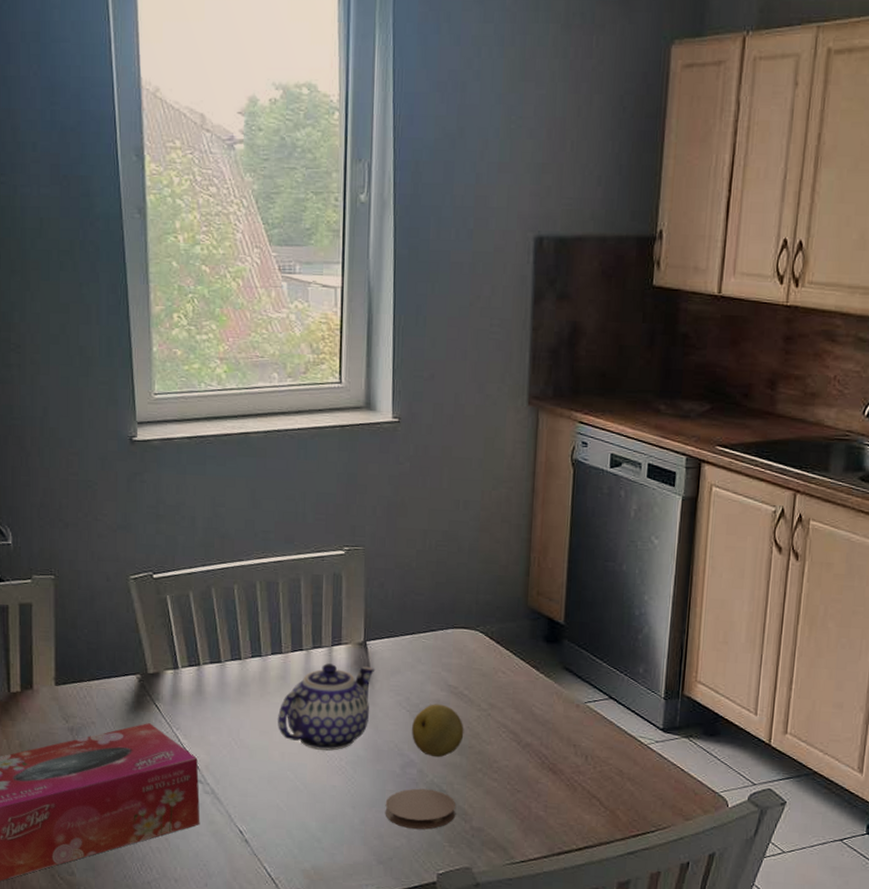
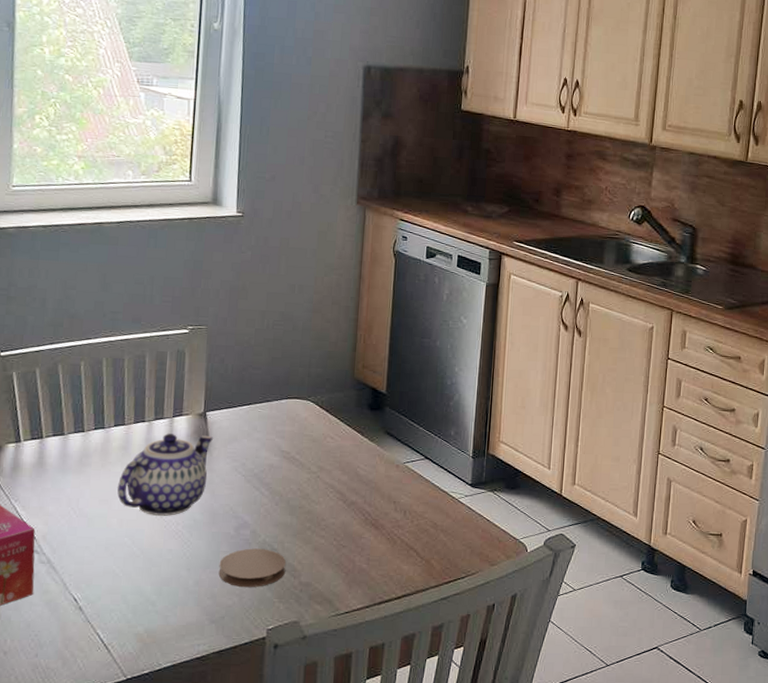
fruit: present [412,704,464,758] -> none [246,468,295,518]

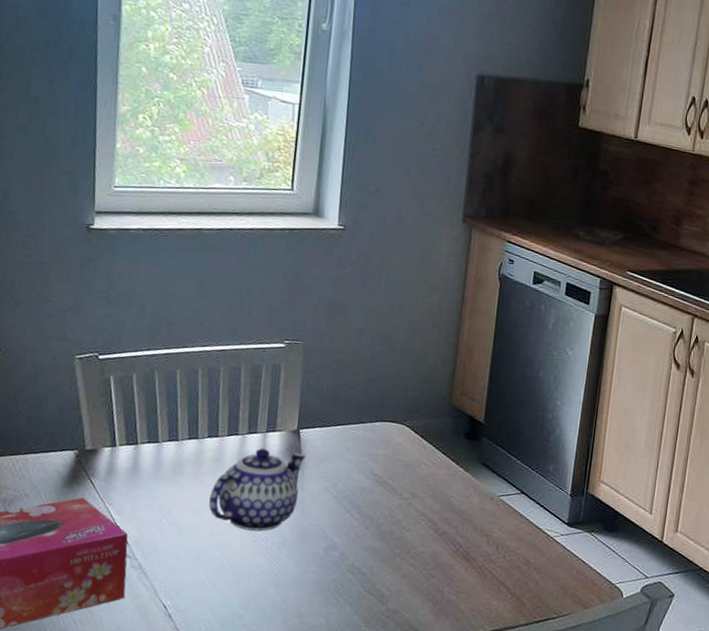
coaster: present [218,548,286,588] -> none [306,570,374,610]

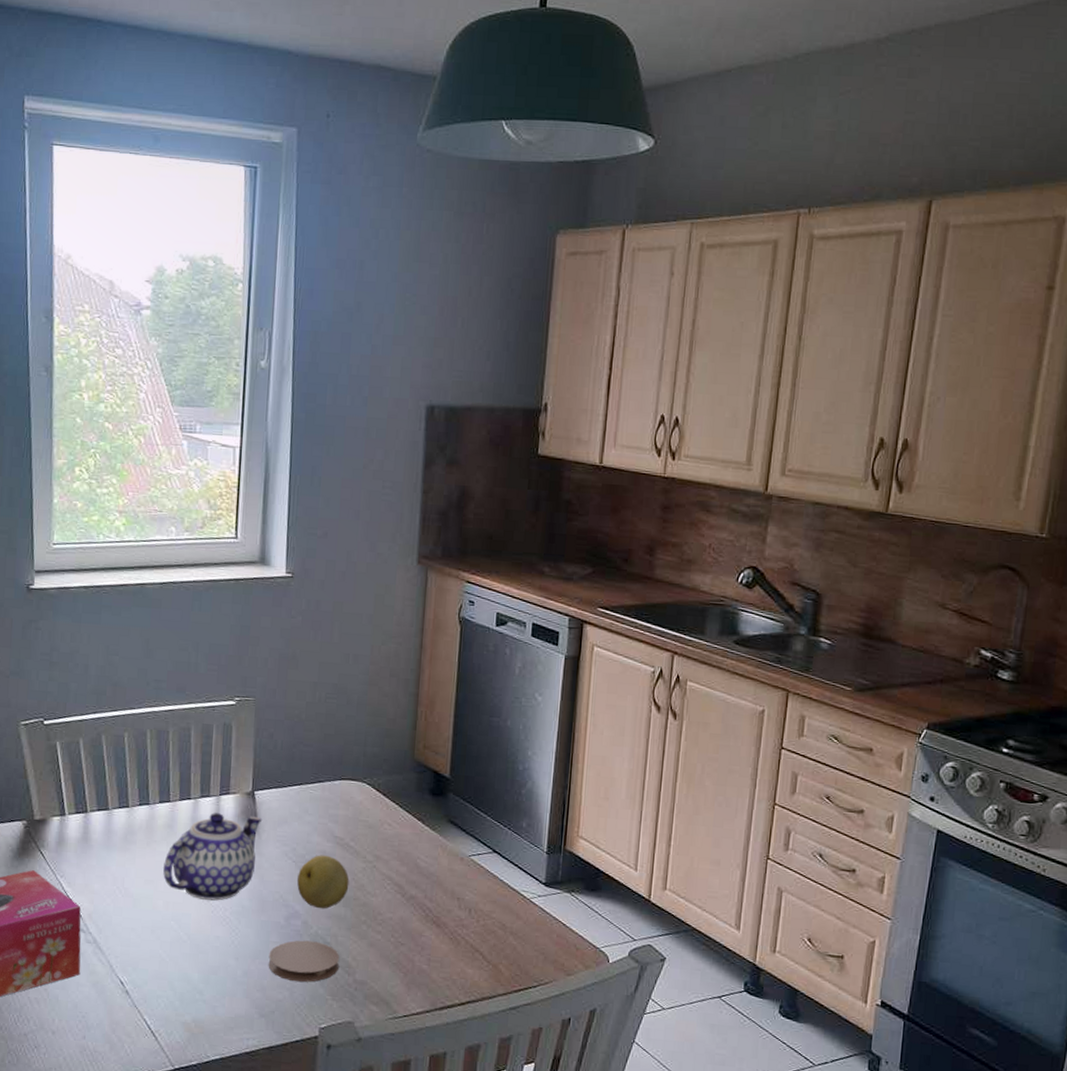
coaster: none [306,570,374,610] -> present [268,940,339,983]
fruit: none [336,491,386,542] -> present [297,855,350,909]

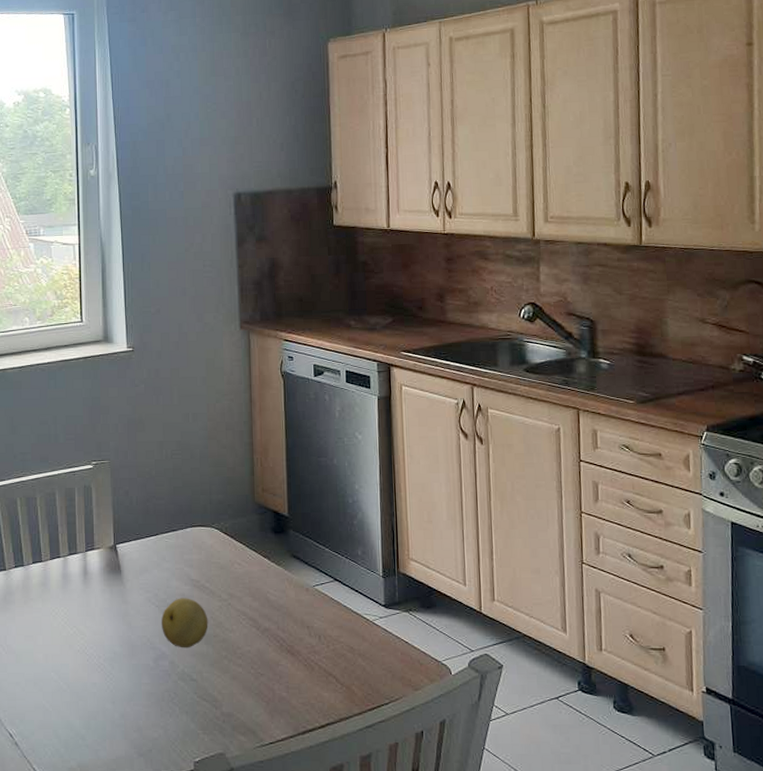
teapot: present [163,813,263,901] -> none [41,568,126,649]
coaster: present [268,940,339,983] -> none [142,679,206,720]

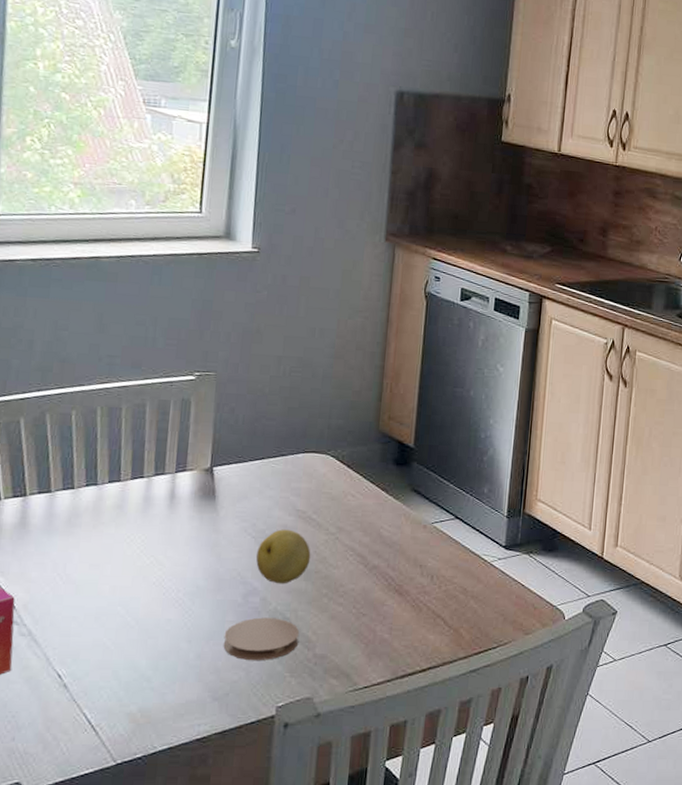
coaster: none [142,679,206,720] -> present [223,617,299,661]

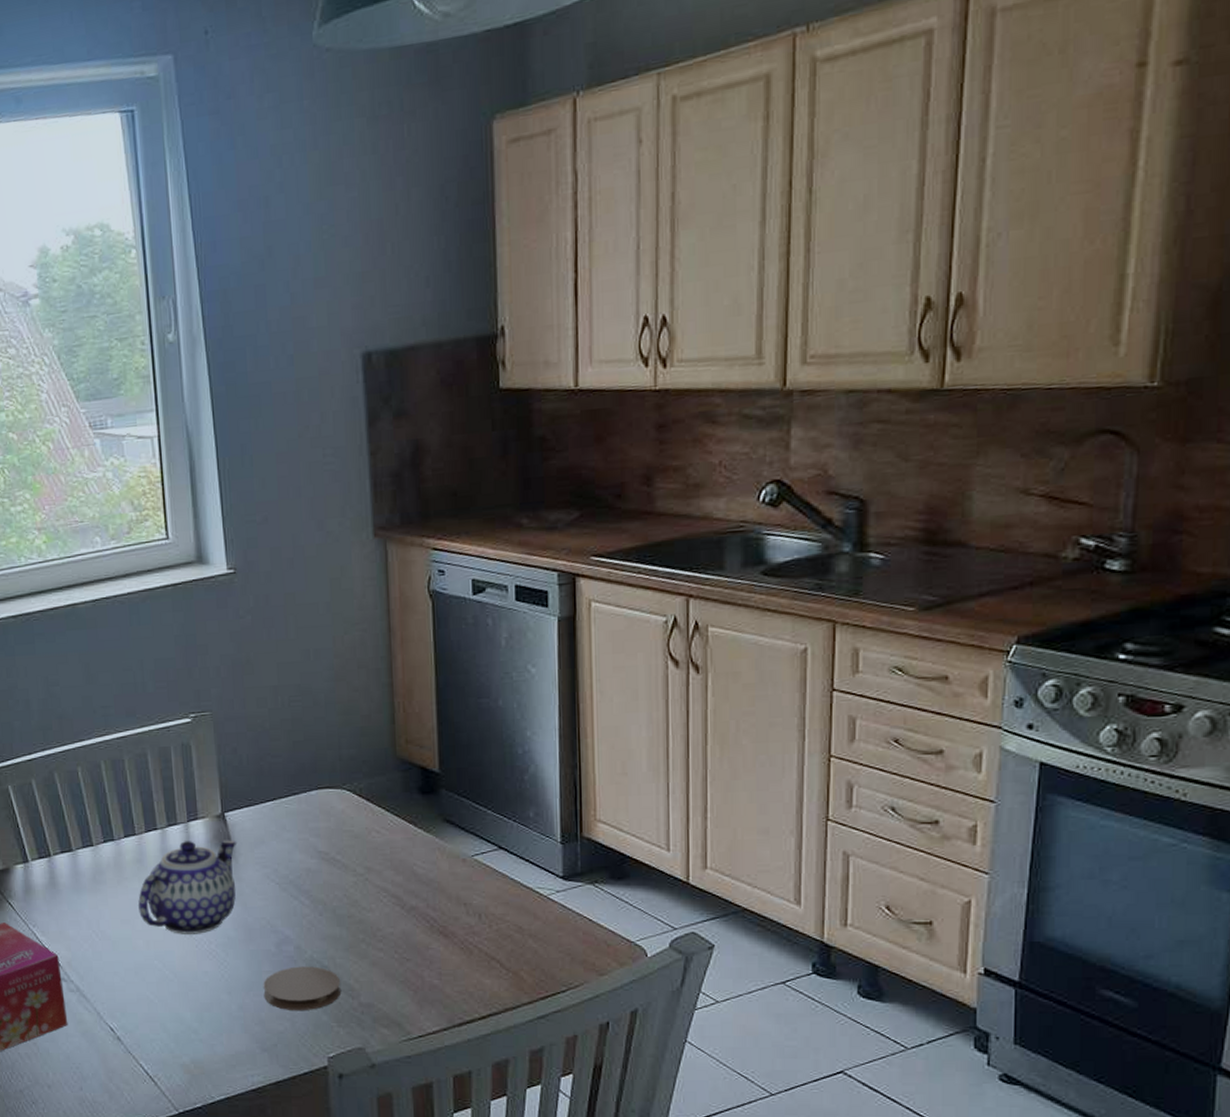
teapot: none [110,491,221,582] -> present [138,840,237,934]
fruit: present [256,529,311,584] -> none [283,873,341,931]

